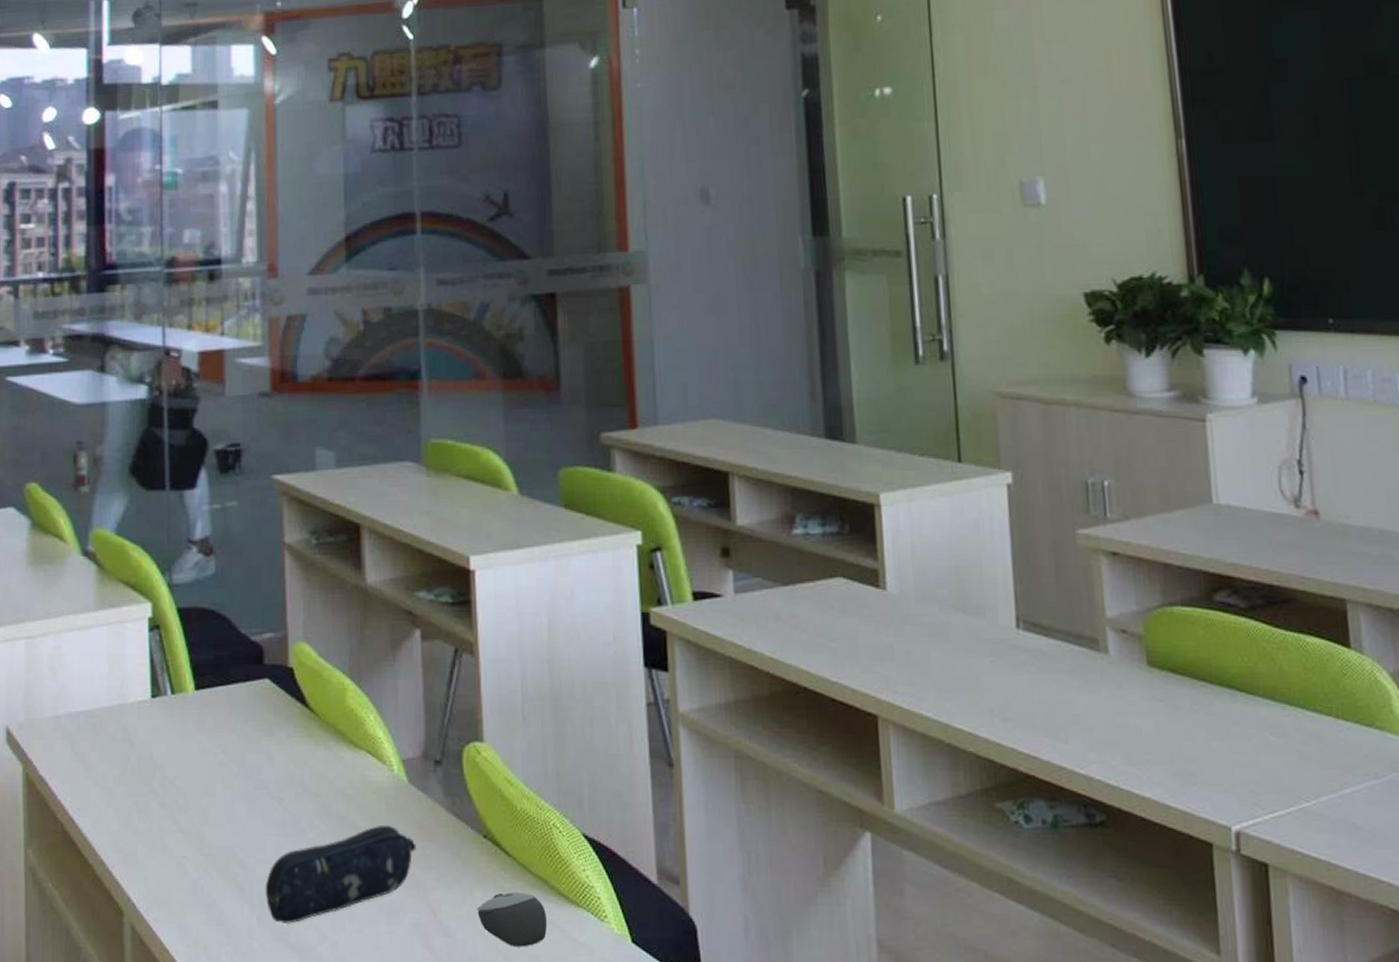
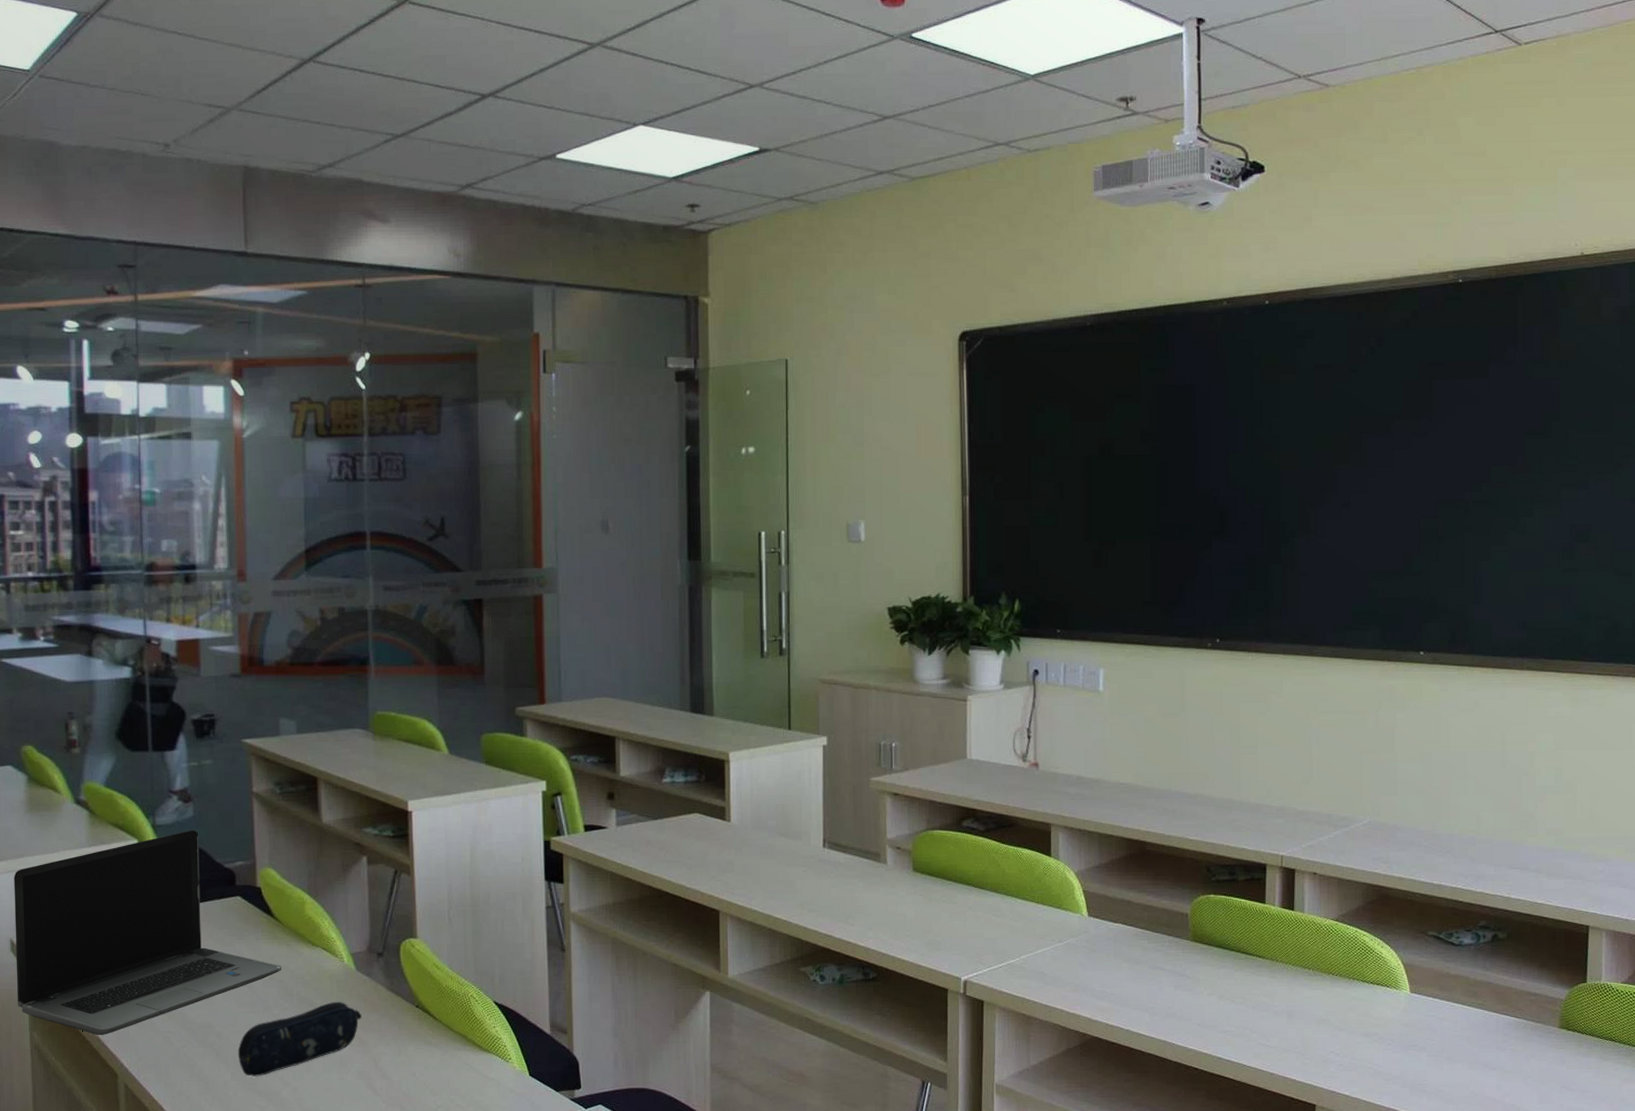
laptop computer: none [11,590,318,857] -> present [14,829,282,1035]
computer mouse: present [477,891,548,947] -> none [410,1044,465,1083]

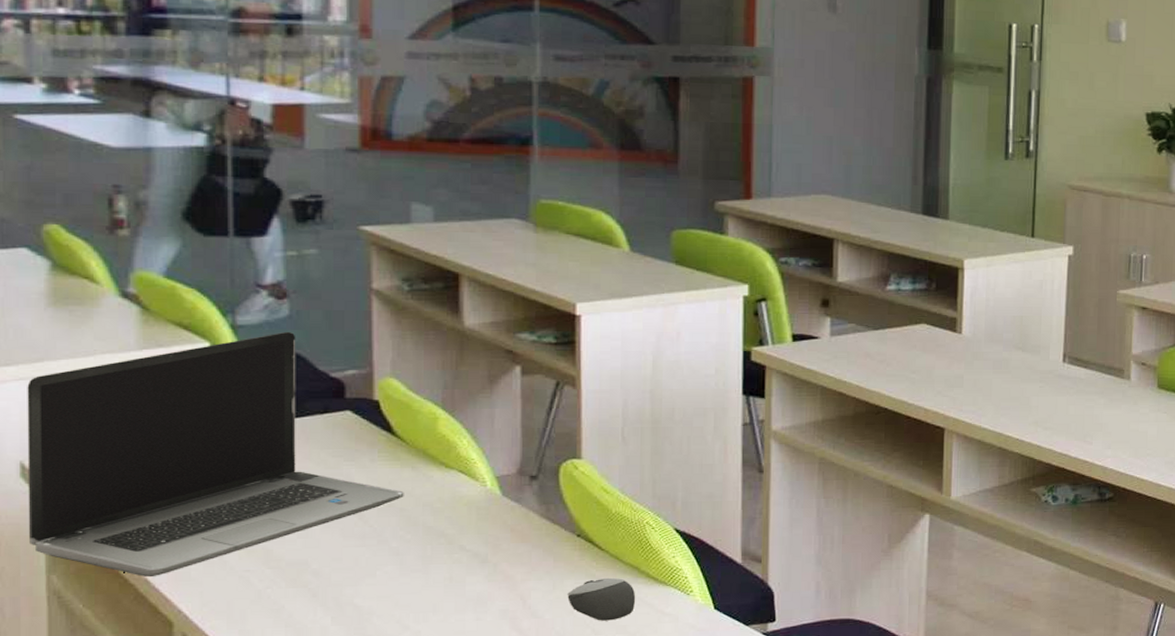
pencil case: present [237,1001,362,1077] -> none [341,531,507,620]
computer mouse: none [410,1044,465,1083] -> present [567,577,636,621]

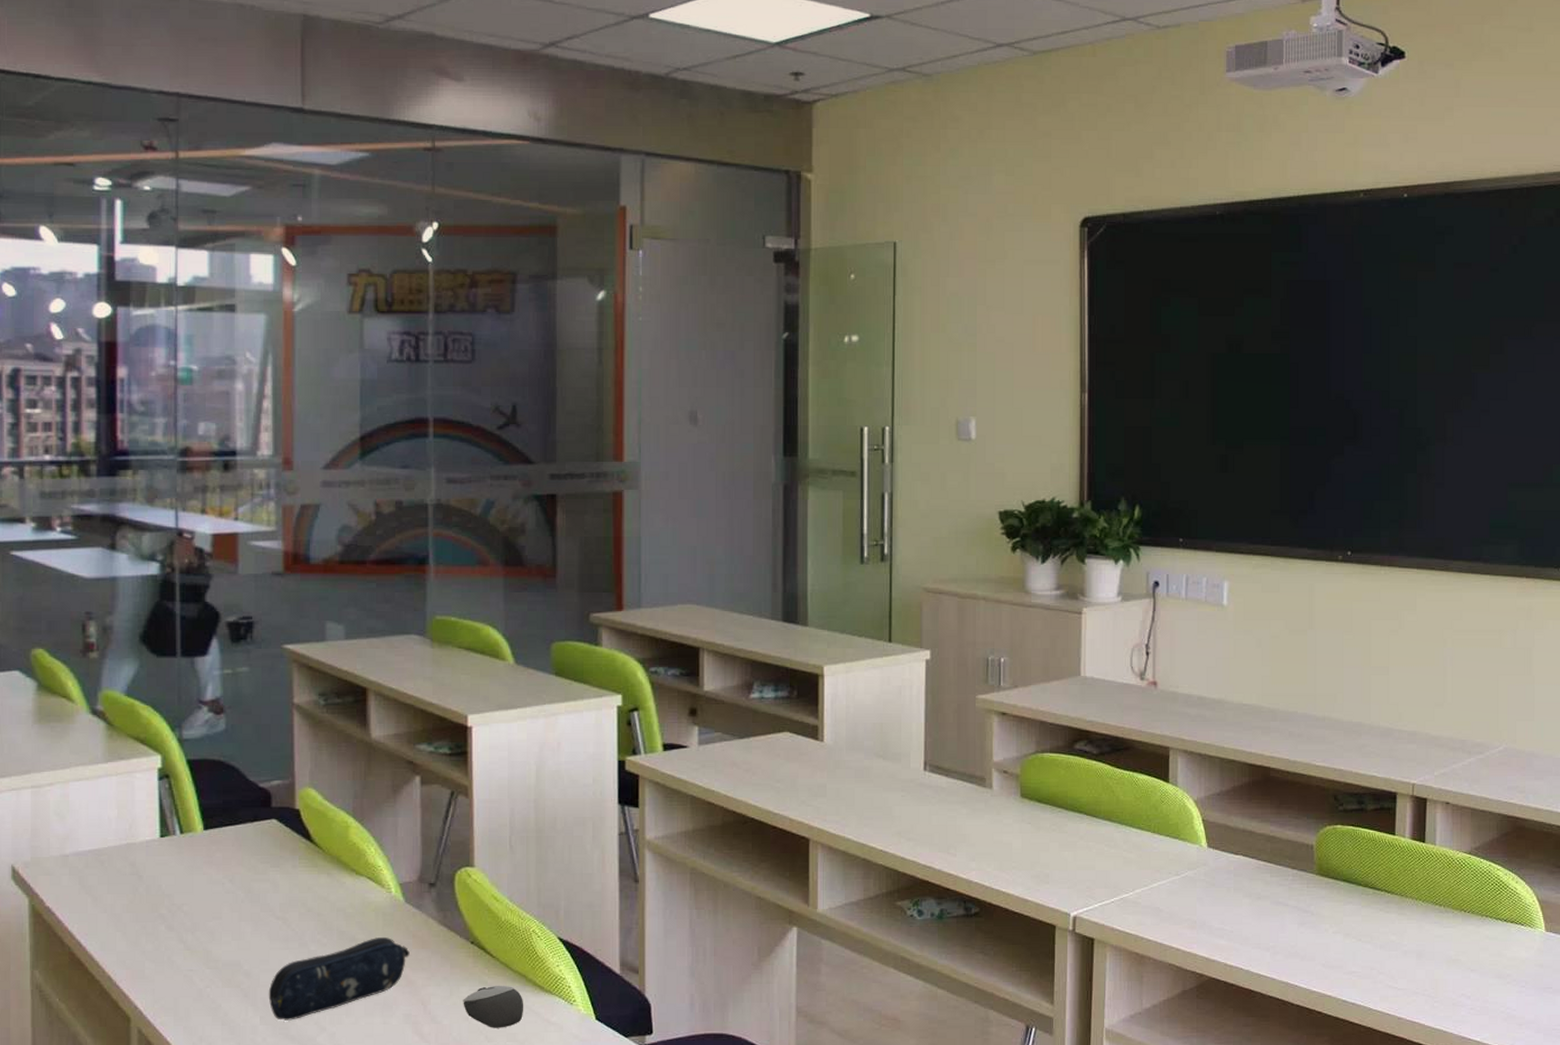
laptop computer: present [27,331,404,577] -> none [17,744,321,974]
pencil case: none [341,531,507,620] -> present [268,936,410,1021]

